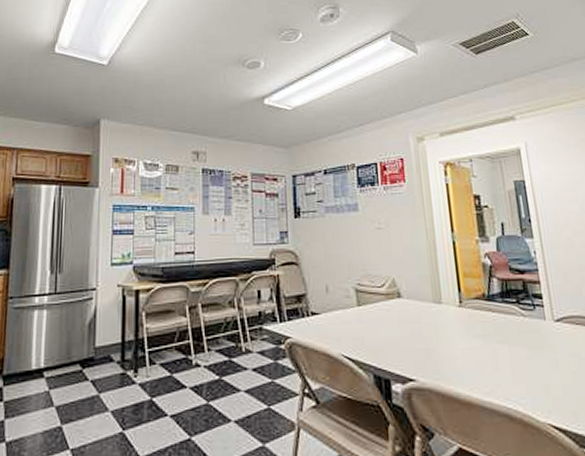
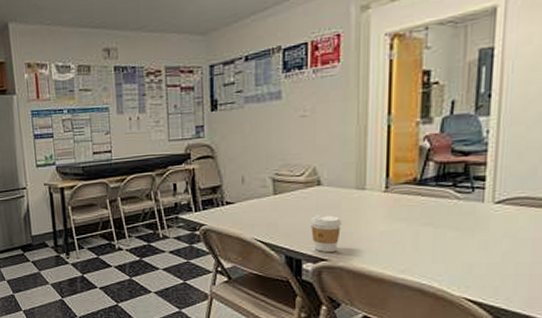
coffee cup: none [395,328,425,372] -> present [311,214,342,253]

